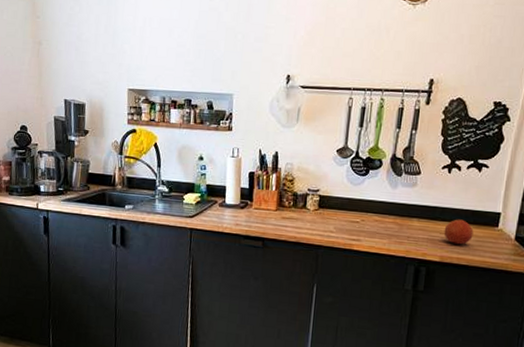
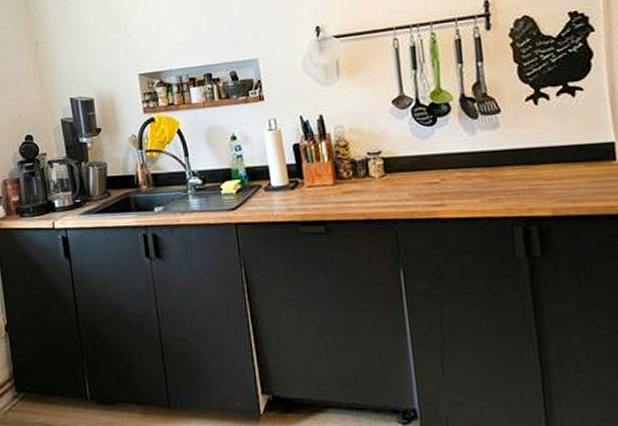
fruit: present [444,219,474,245] -> none [547,158,587,191]

